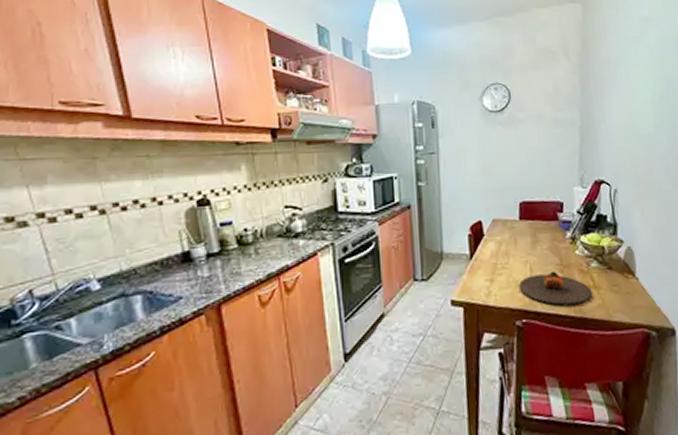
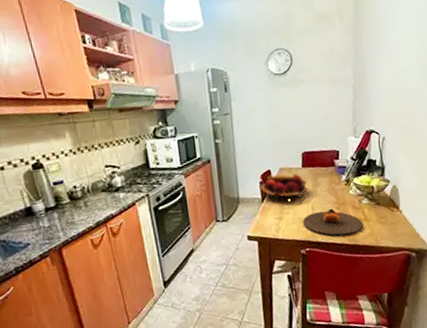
fruit basket: none [468,226,526,261] -> present [259,173,308,202]

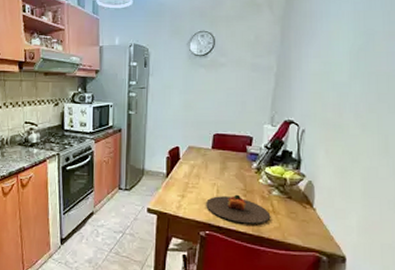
fruit basket: present [259,173,308,202] -> none [166,152,216,181]

